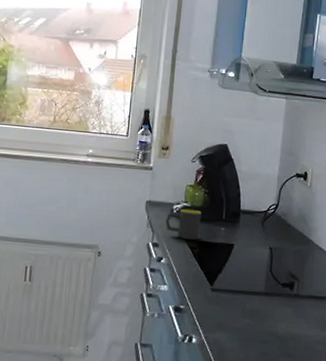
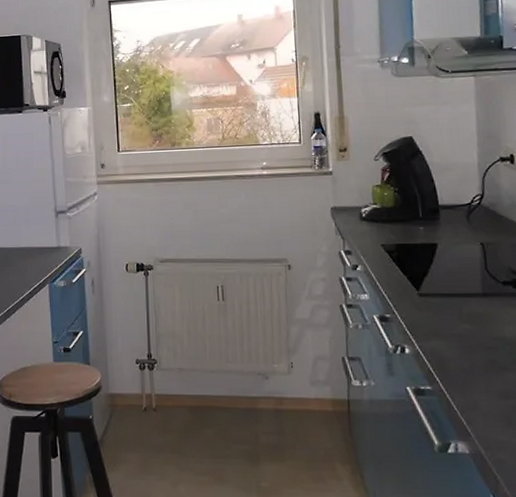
mug: present [165,209,201,240] -> none [355,211,396,243]

